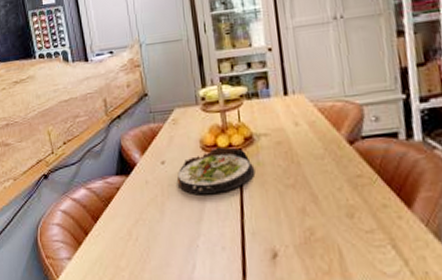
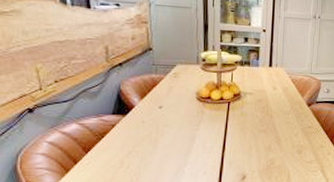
salad plate: present [176,146,255,194] -> none [171,99,239,133]

